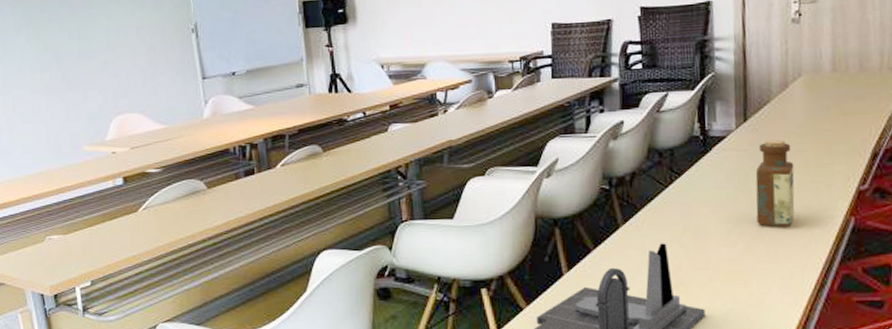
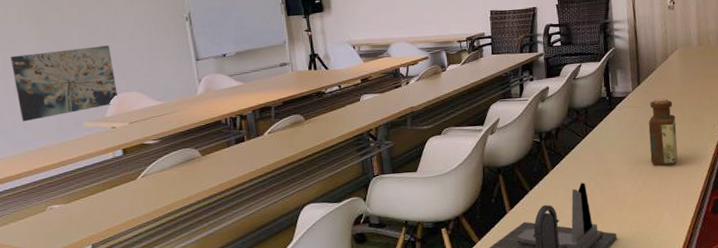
wall art: none [8,60,119,143] -> present [10,45,118,122]

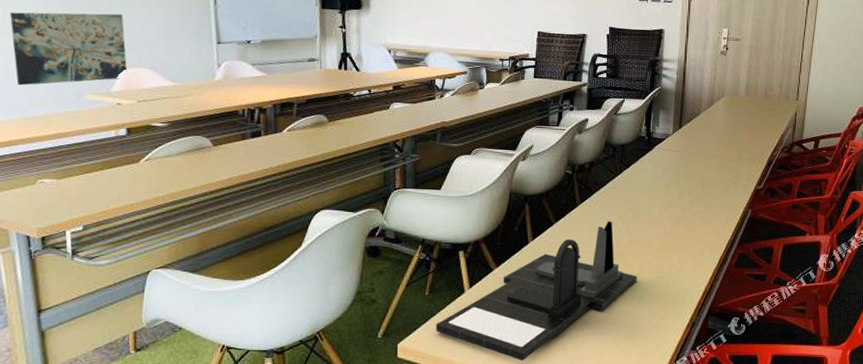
bottle: present [648,98,678,166] -> none [682,144,712,215]

